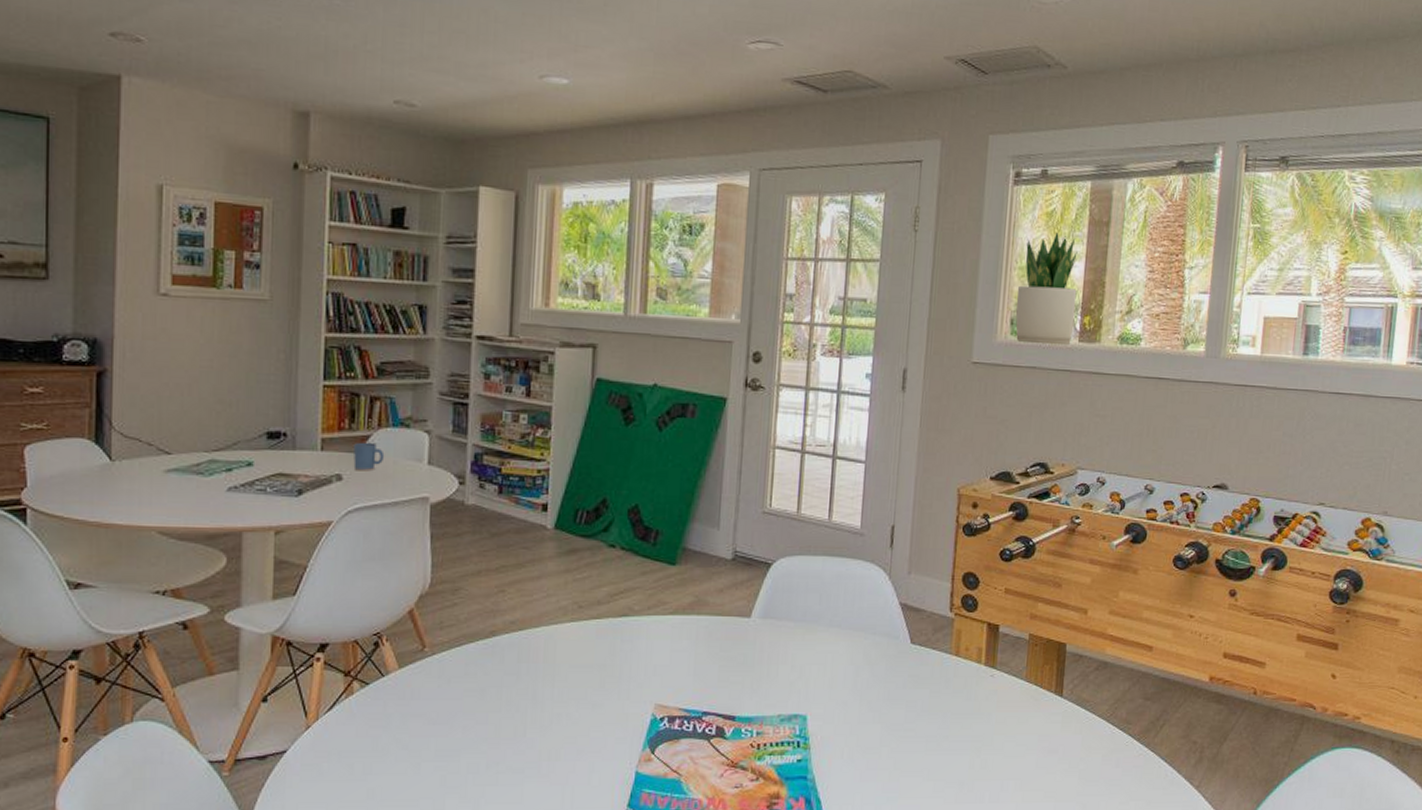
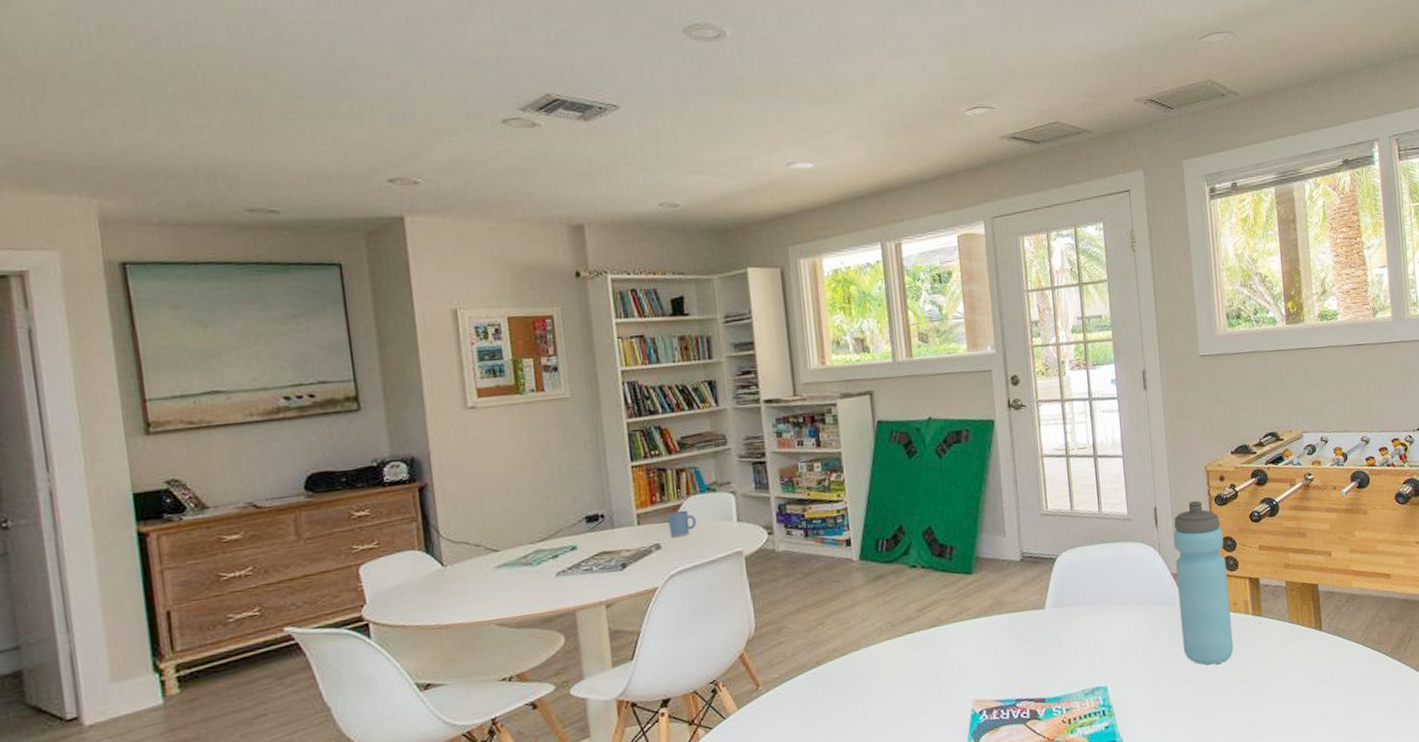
water bottle: none [899,526,967,712] -> present [1174,501,1234,665]
planter: present [1015,232,1078,345] -> none [1227,234,1280,332]

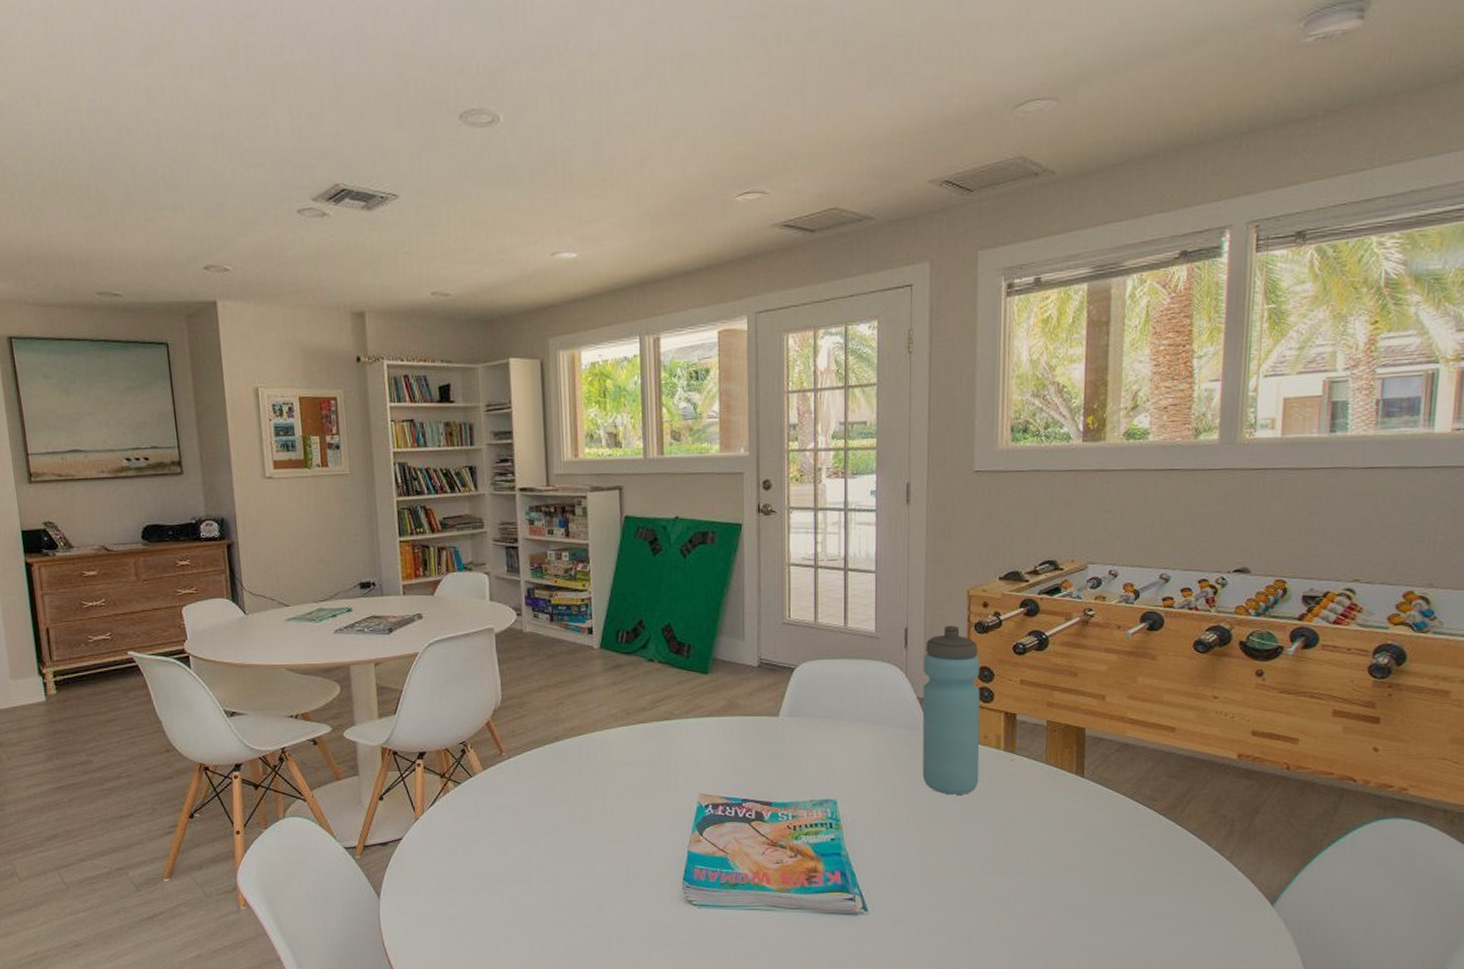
mug: present [667,510,697,538] -> none [429,585,454,610]

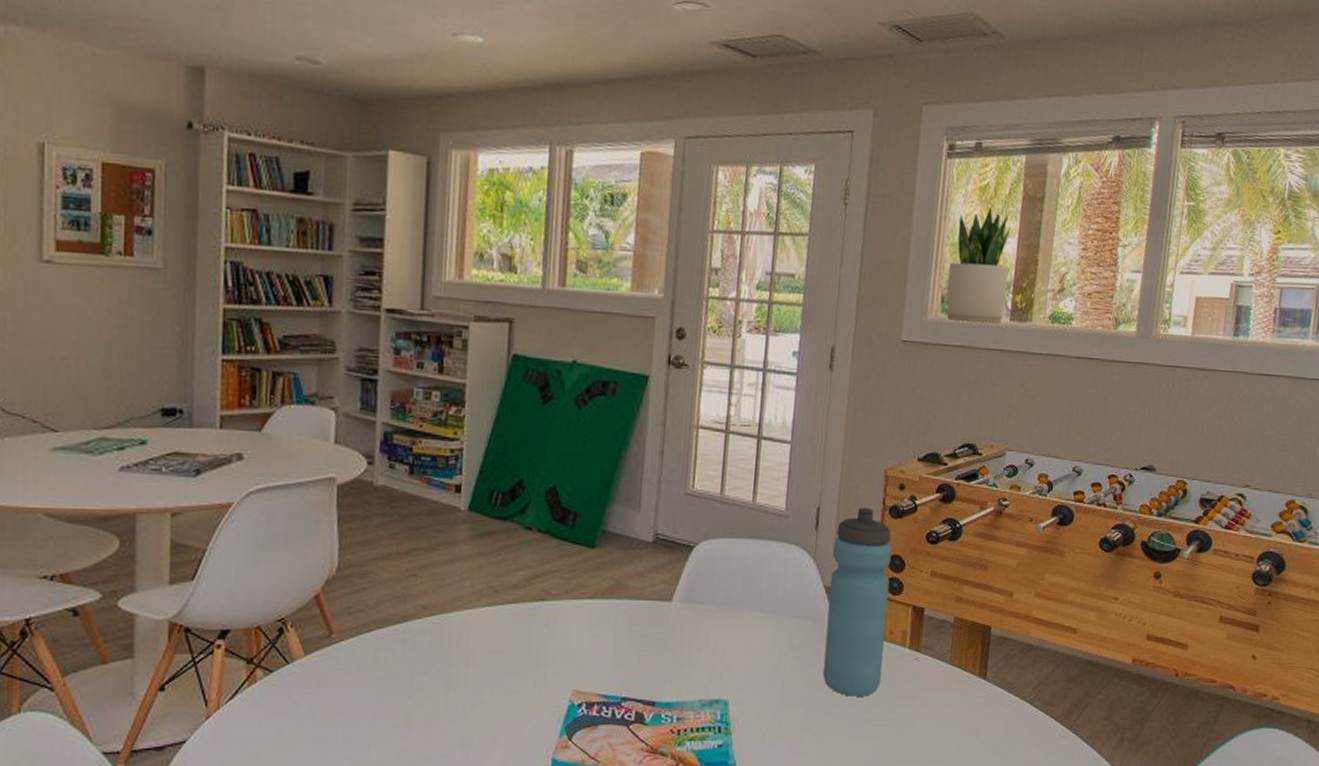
planter: none [1015,338,1078,448] -> present [946,208,1011,324]

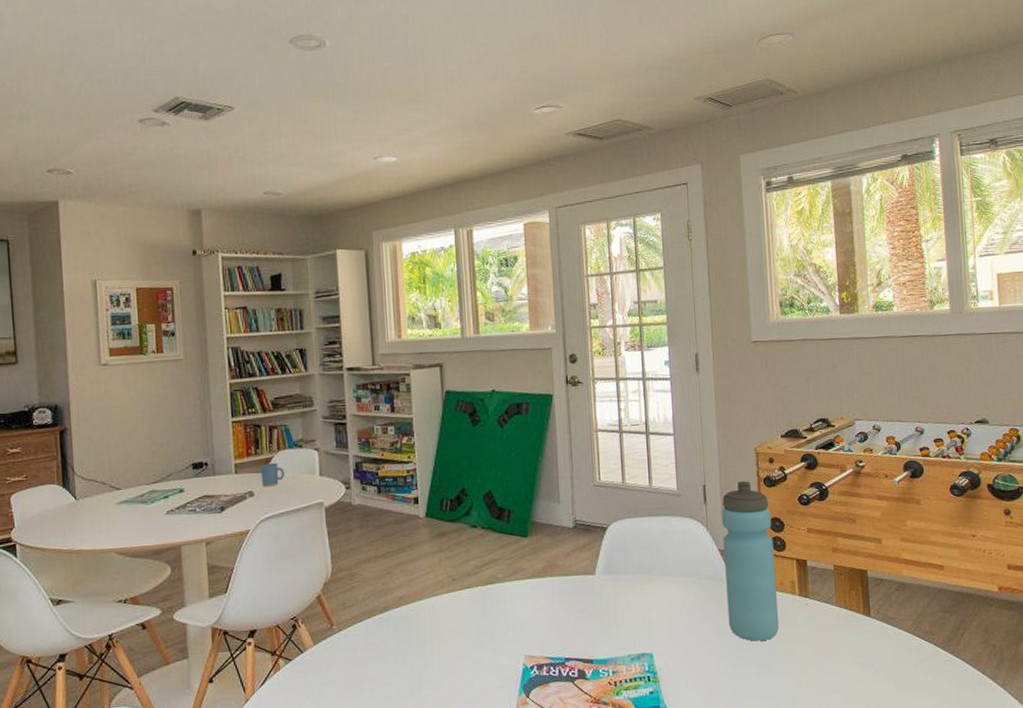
mug: none [255,419,288,451] -> present [260,462,285,487]
planter: present [946,208,1011,324] -> none [781,226,834,320]

